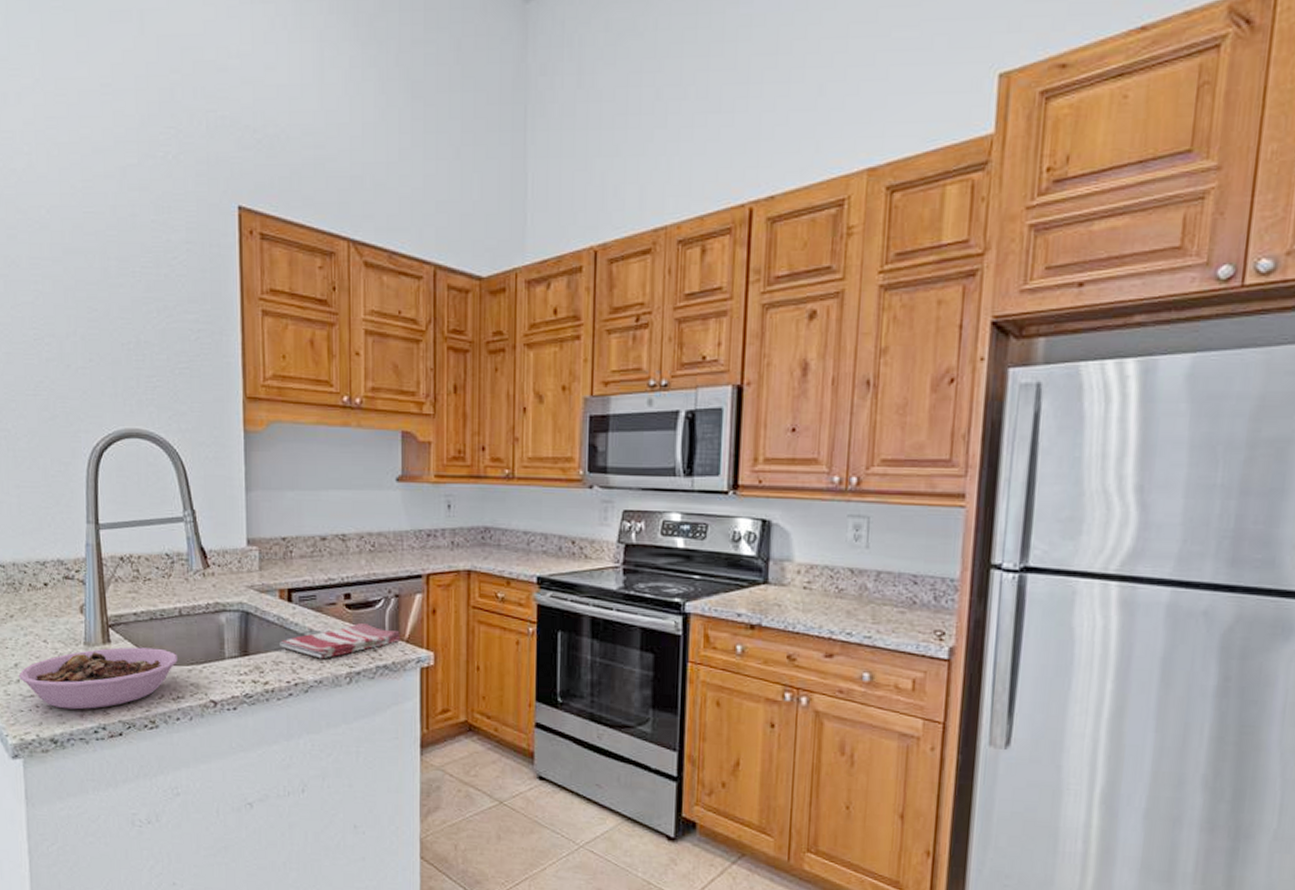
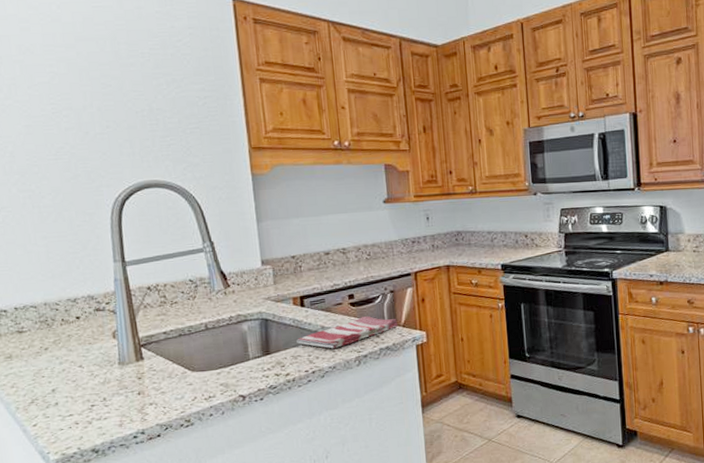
bowl: present [18,647,178,710] -> none [56,358,207,422]

